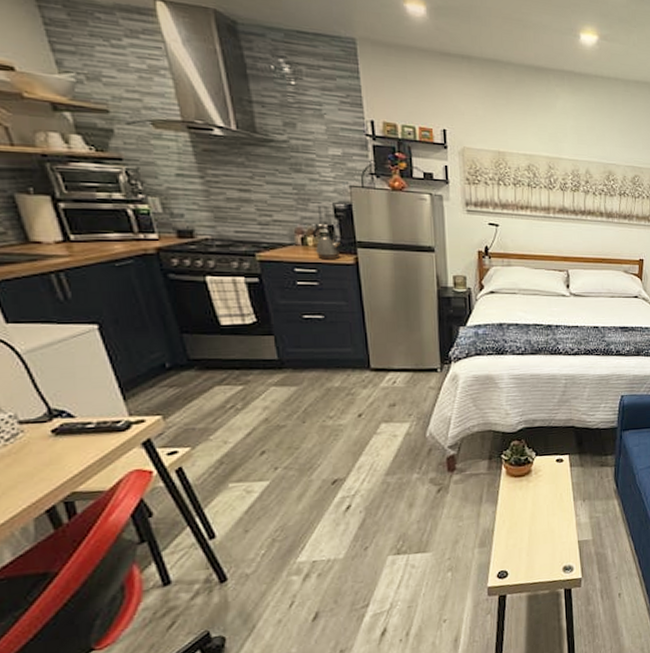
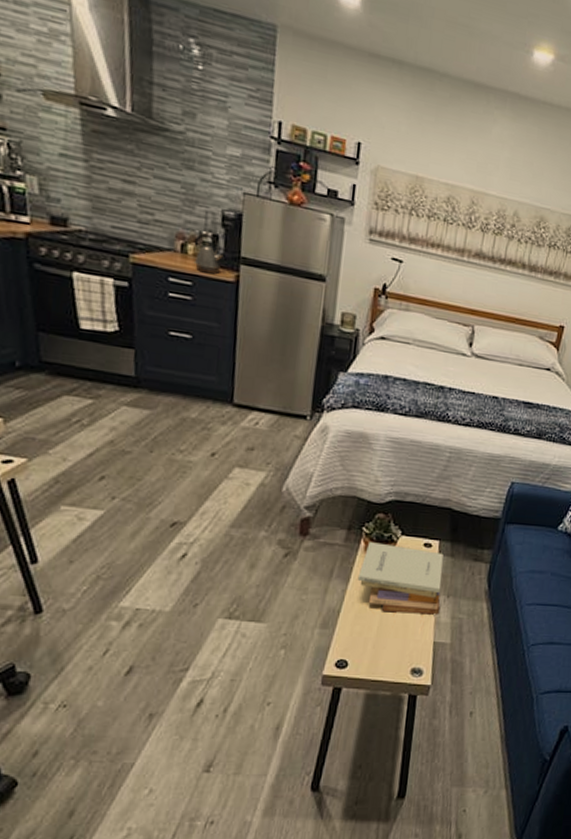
books: none [504,465,579,524] -> present [357,542,444,615]

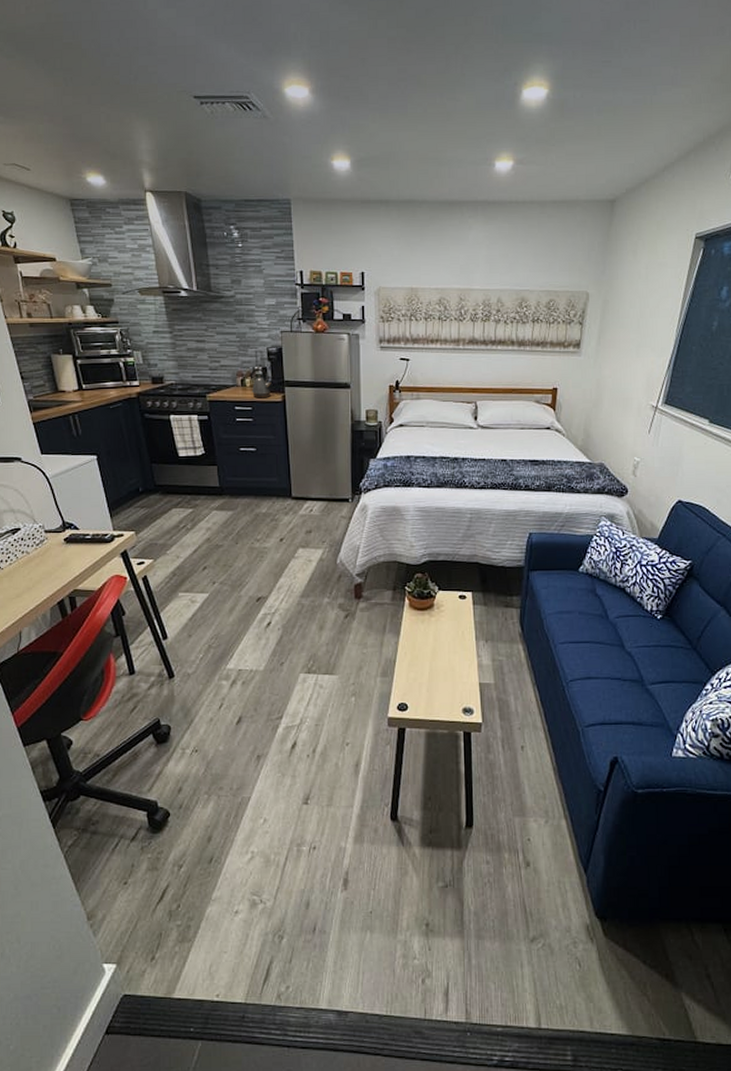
books: present [357,542,444,615] -> none [406,599,481,659]

